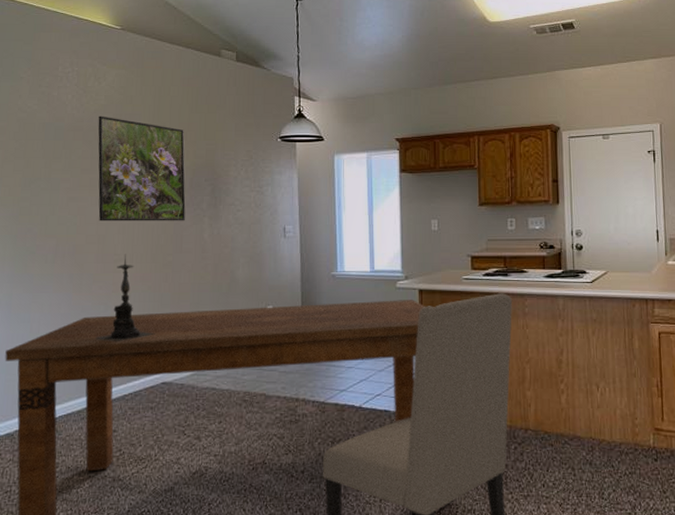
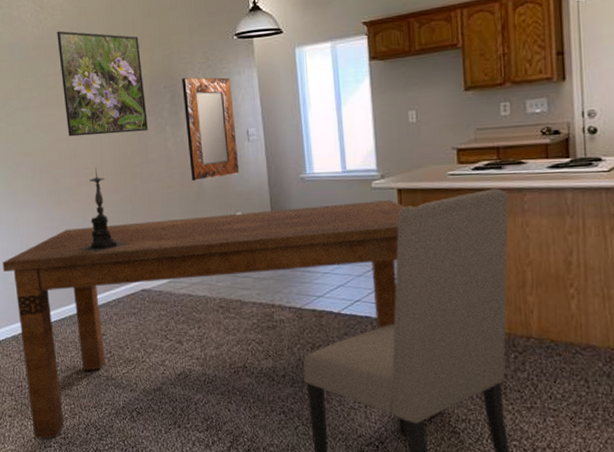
home mirror: none [223,173,274,273] -> present [182,77,240,181]

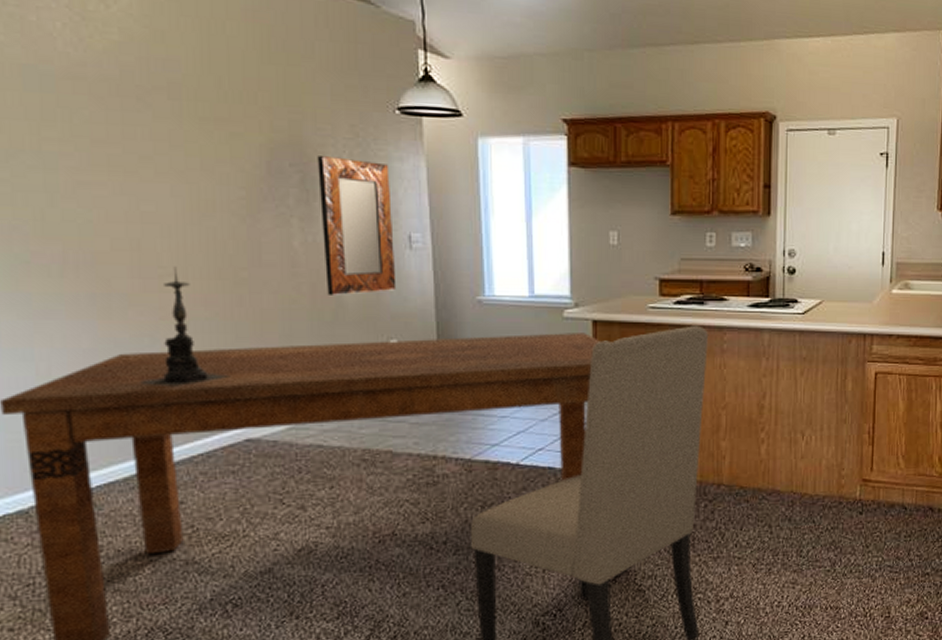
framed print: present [57,31,148,137] -> none [111,58,263,223]

